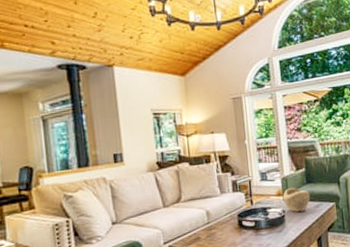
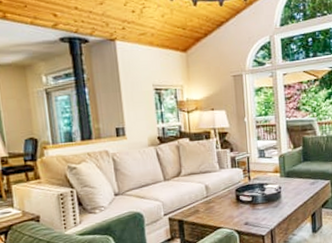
decorative bowl: present [283,188,310,212] -> none [280,165,306,189]

